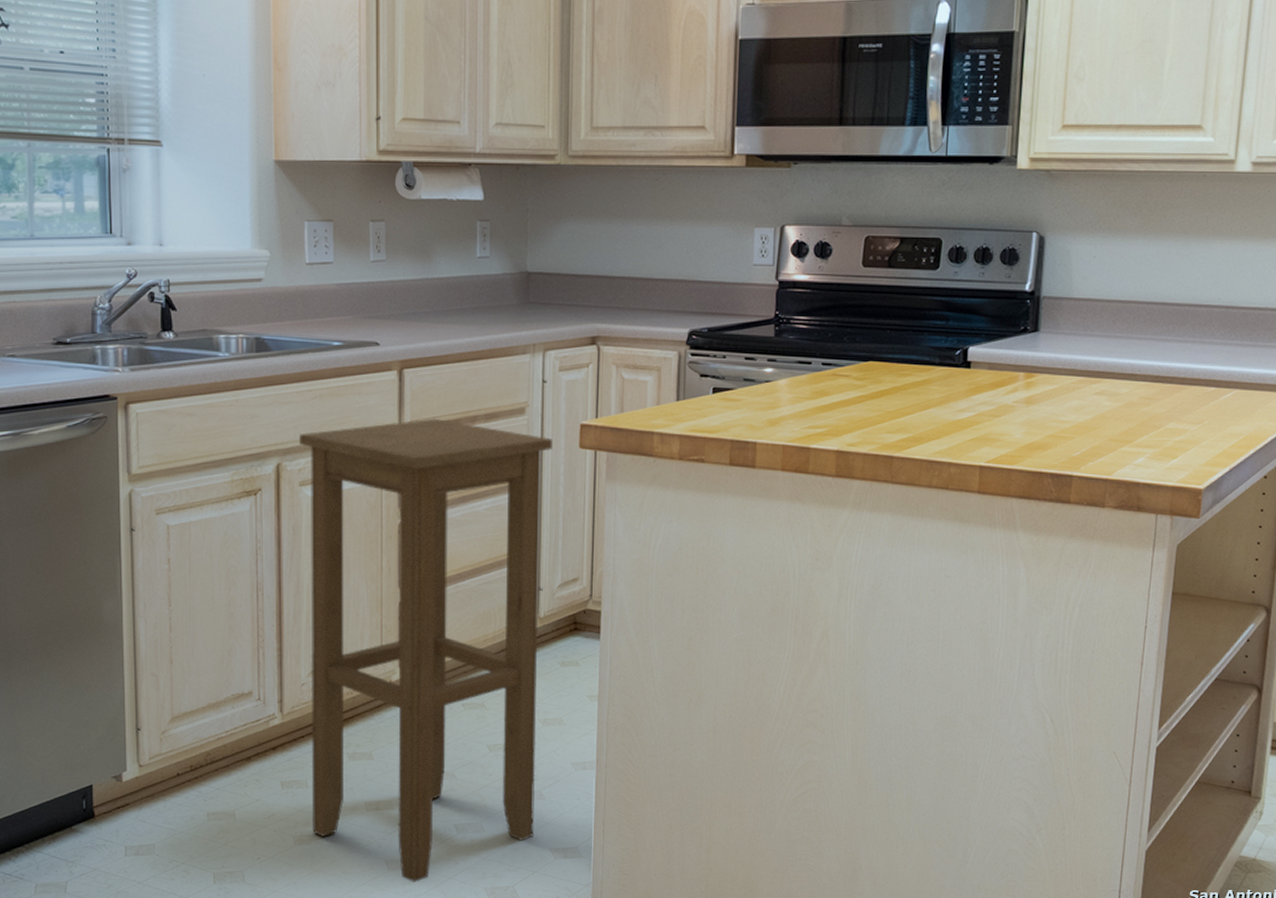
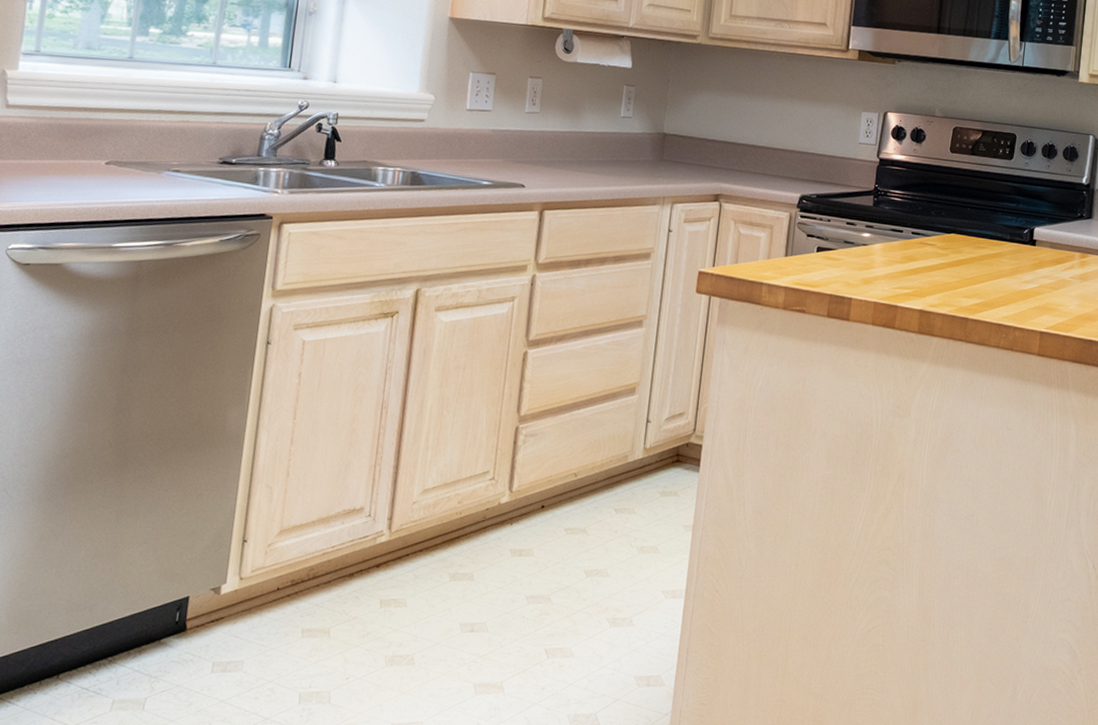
stool: present [300,418,554,882] -> none [405,257,673,707]

